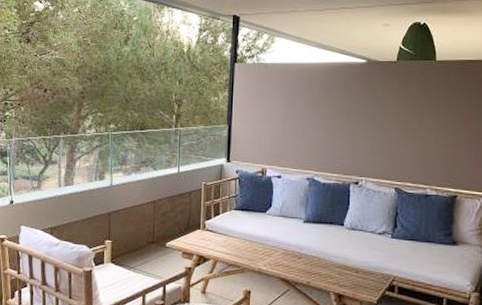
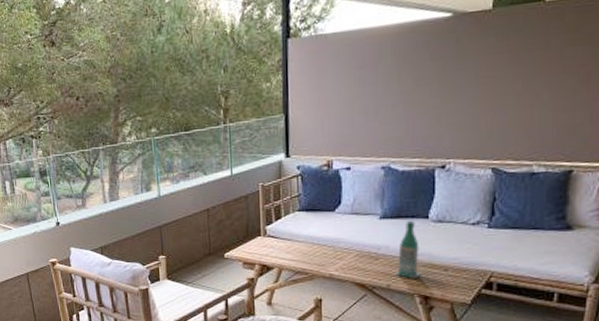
bottle: none [315,226,336,279] -> present [395,220,421,279]

